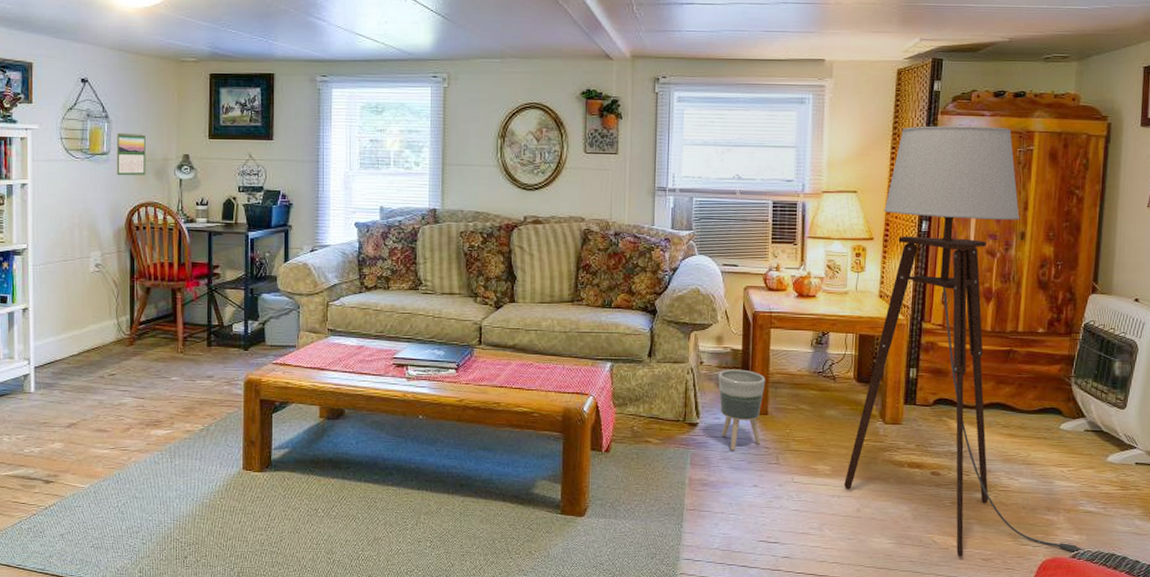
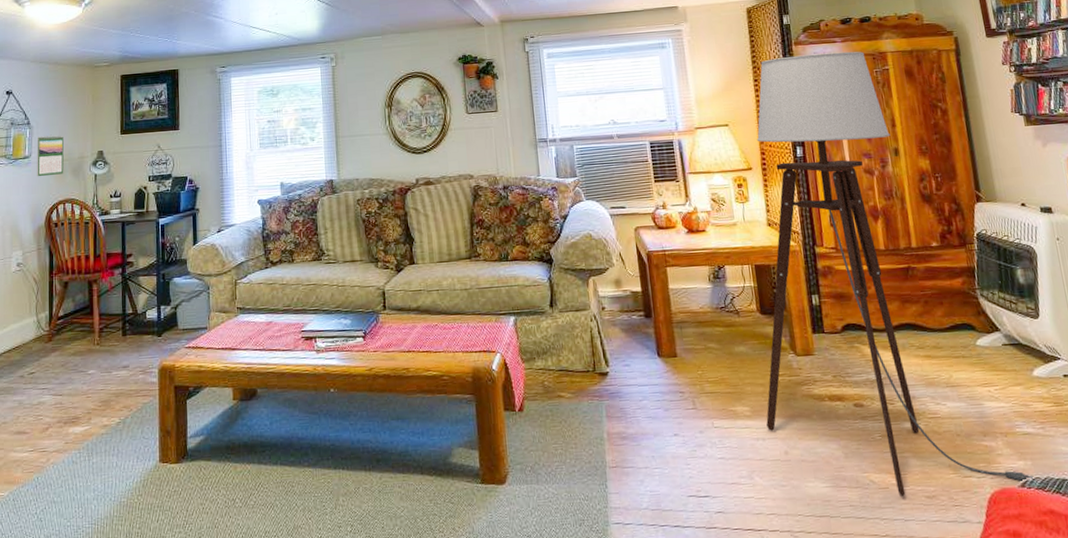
planter: present [718,369,766,450] -> none [621,311,675,398]

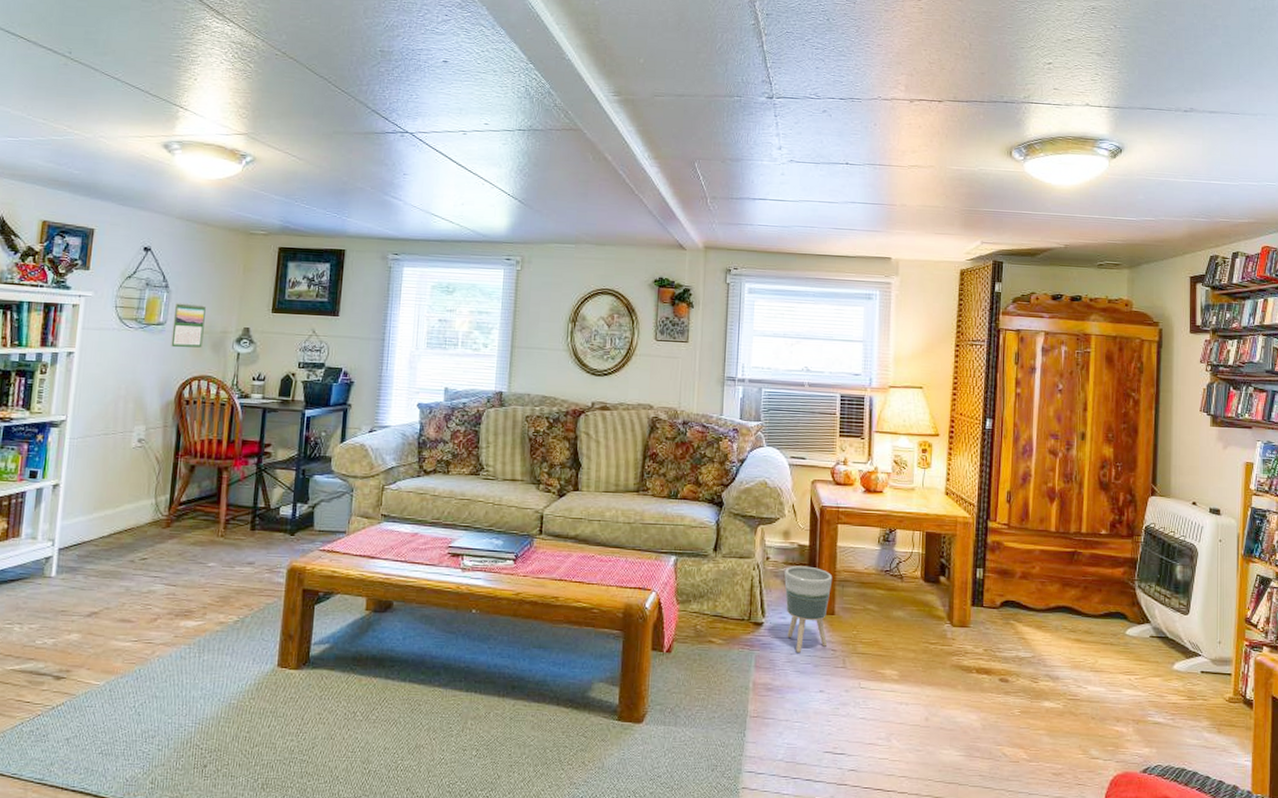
planter: none [621,311,675,398] -> present [784,565,833,652]
floor lamp: present [756,51,1036,496] -> none [912,325,1157,771]

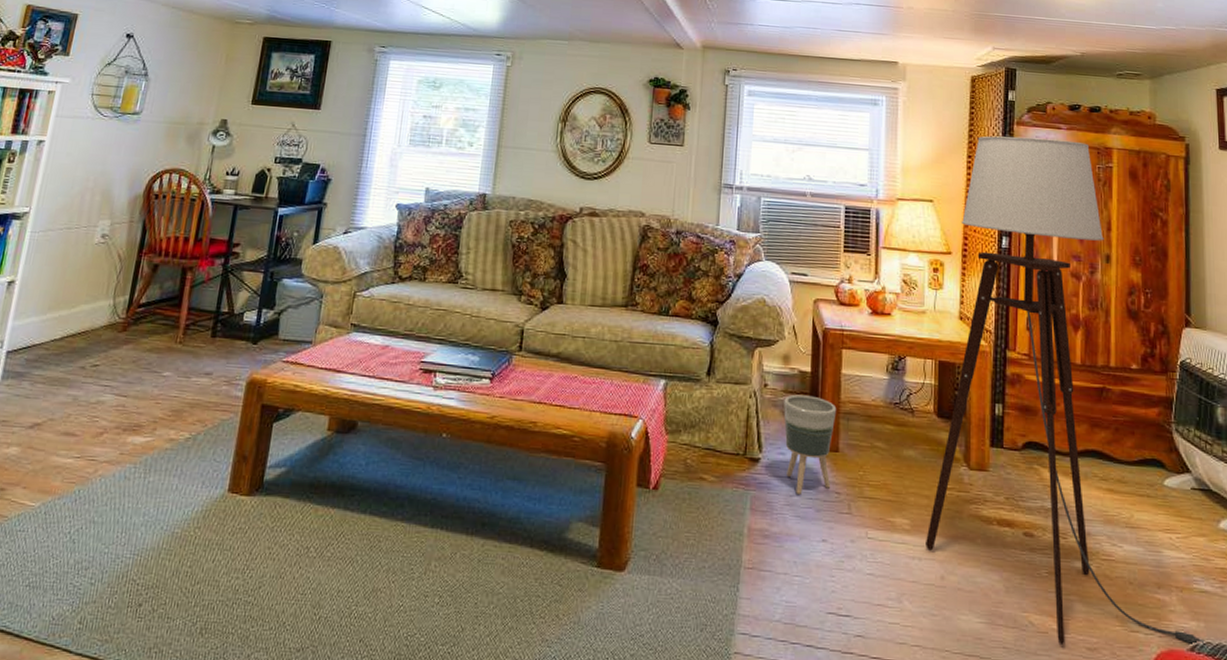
calendar: present [171,301,206,348] -> none [144,90,184,139]
floor lamp: none [912,325,1157,771] -> present [926,136,1207,646]

